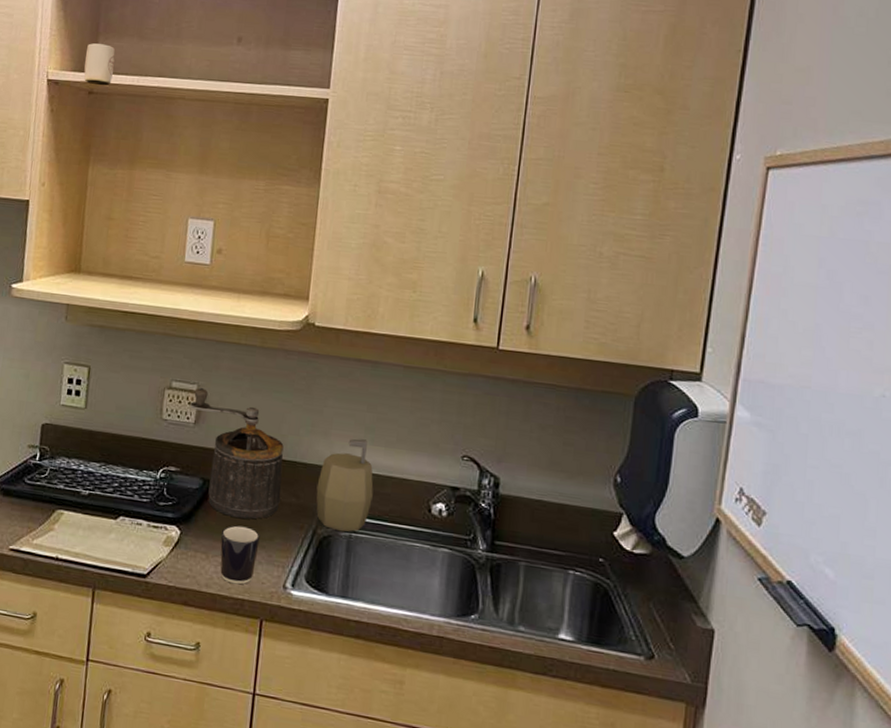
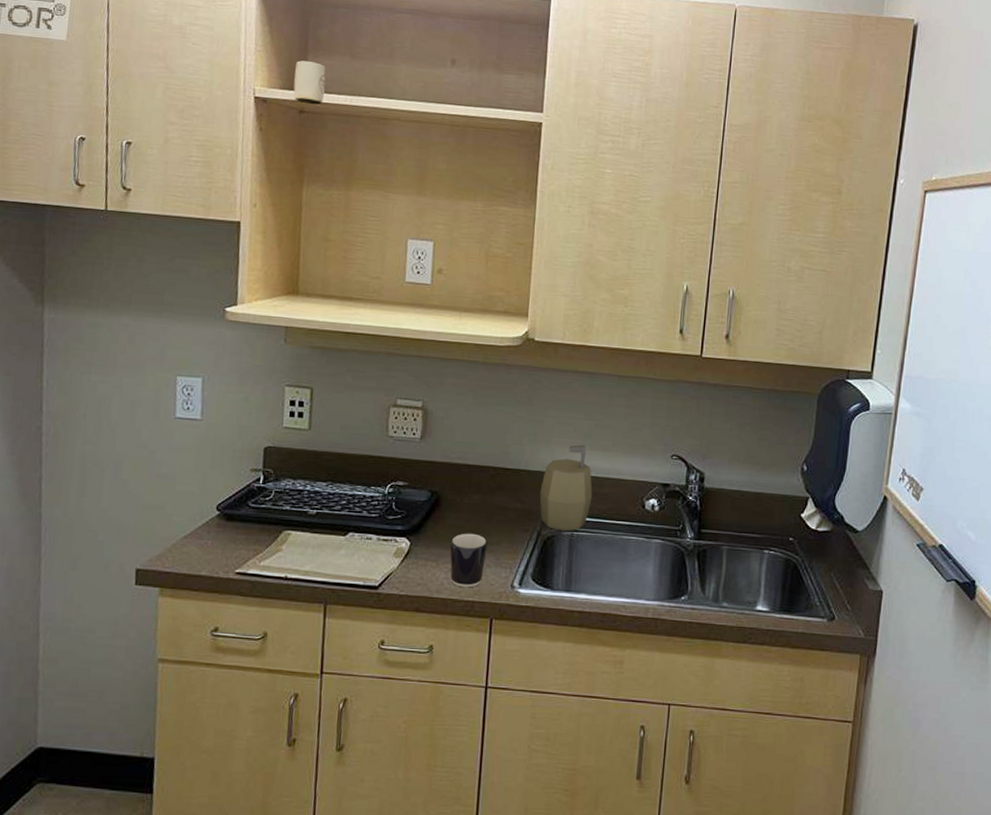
coffee grinder: present [190,388,284,520] -> none [416,404,508,526]

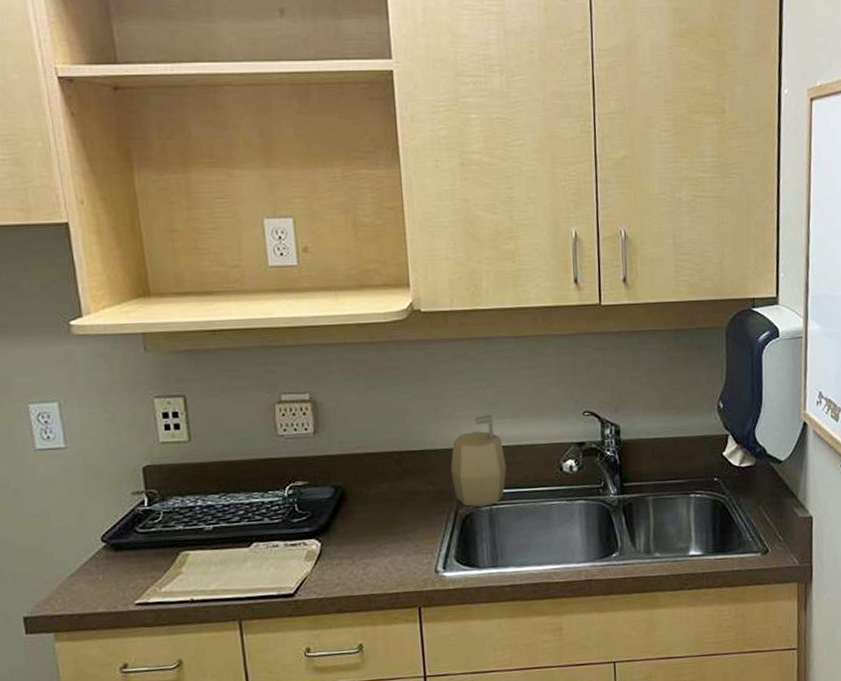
mug: present [293,60,327,105] -> none [98,28,140,79]
mug: present [450,533,488,588] -> none [363,523,404,581]

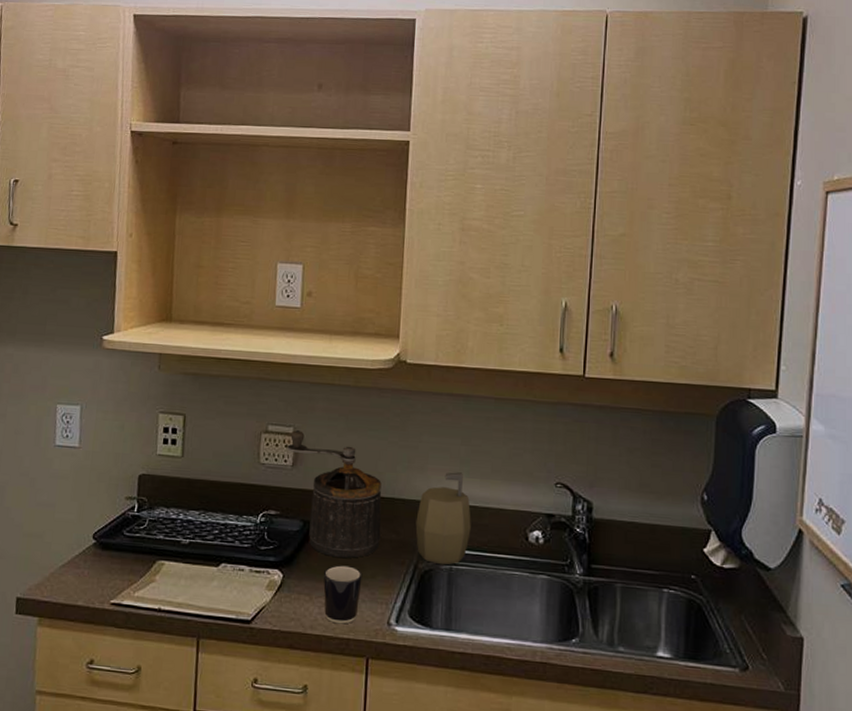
coffee grinder: none [305,396,417,517] -> present [287,430,382,558]
mug: none [363,523,404,581] -> present [323,565,362,624]

